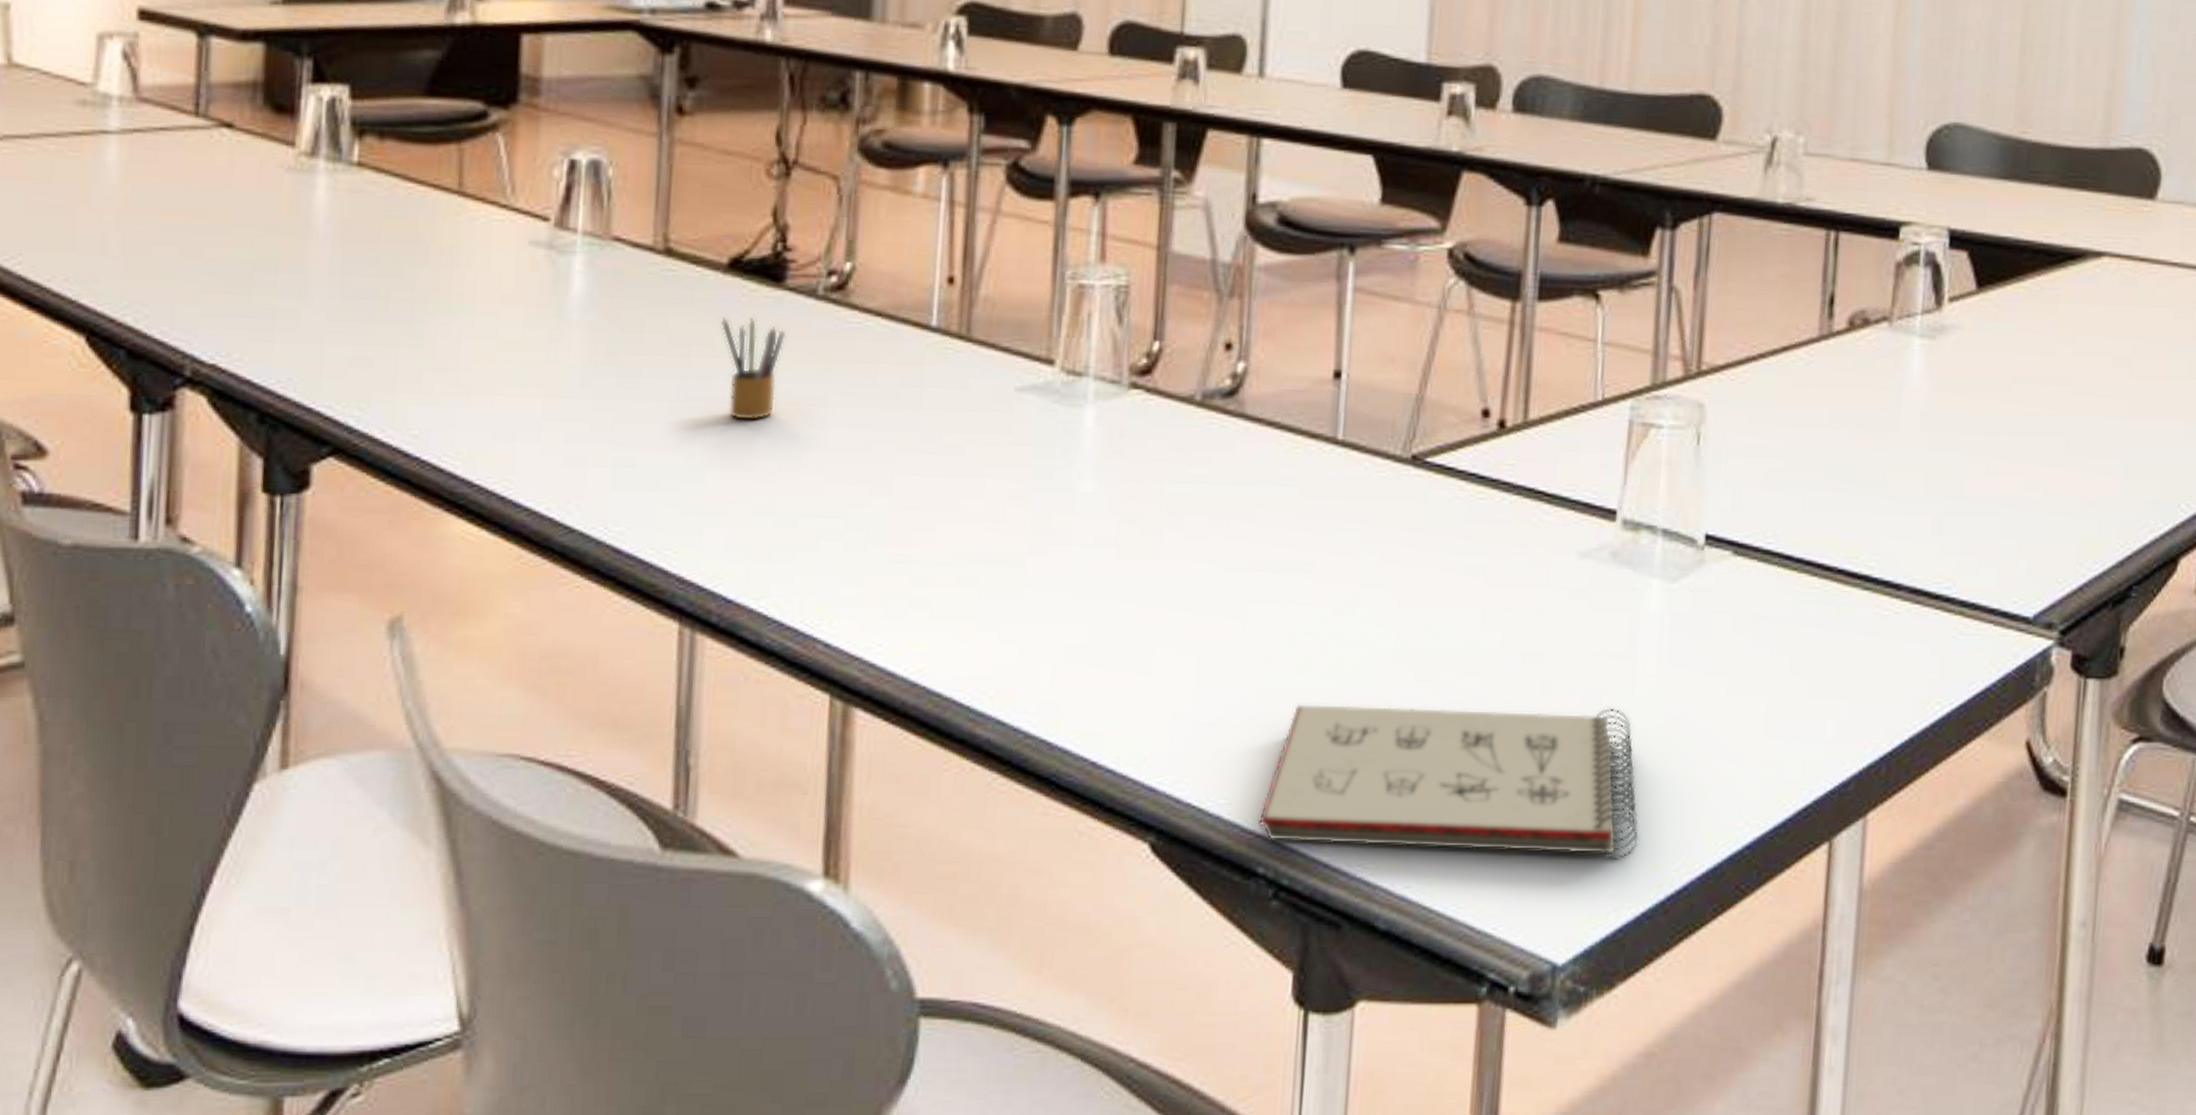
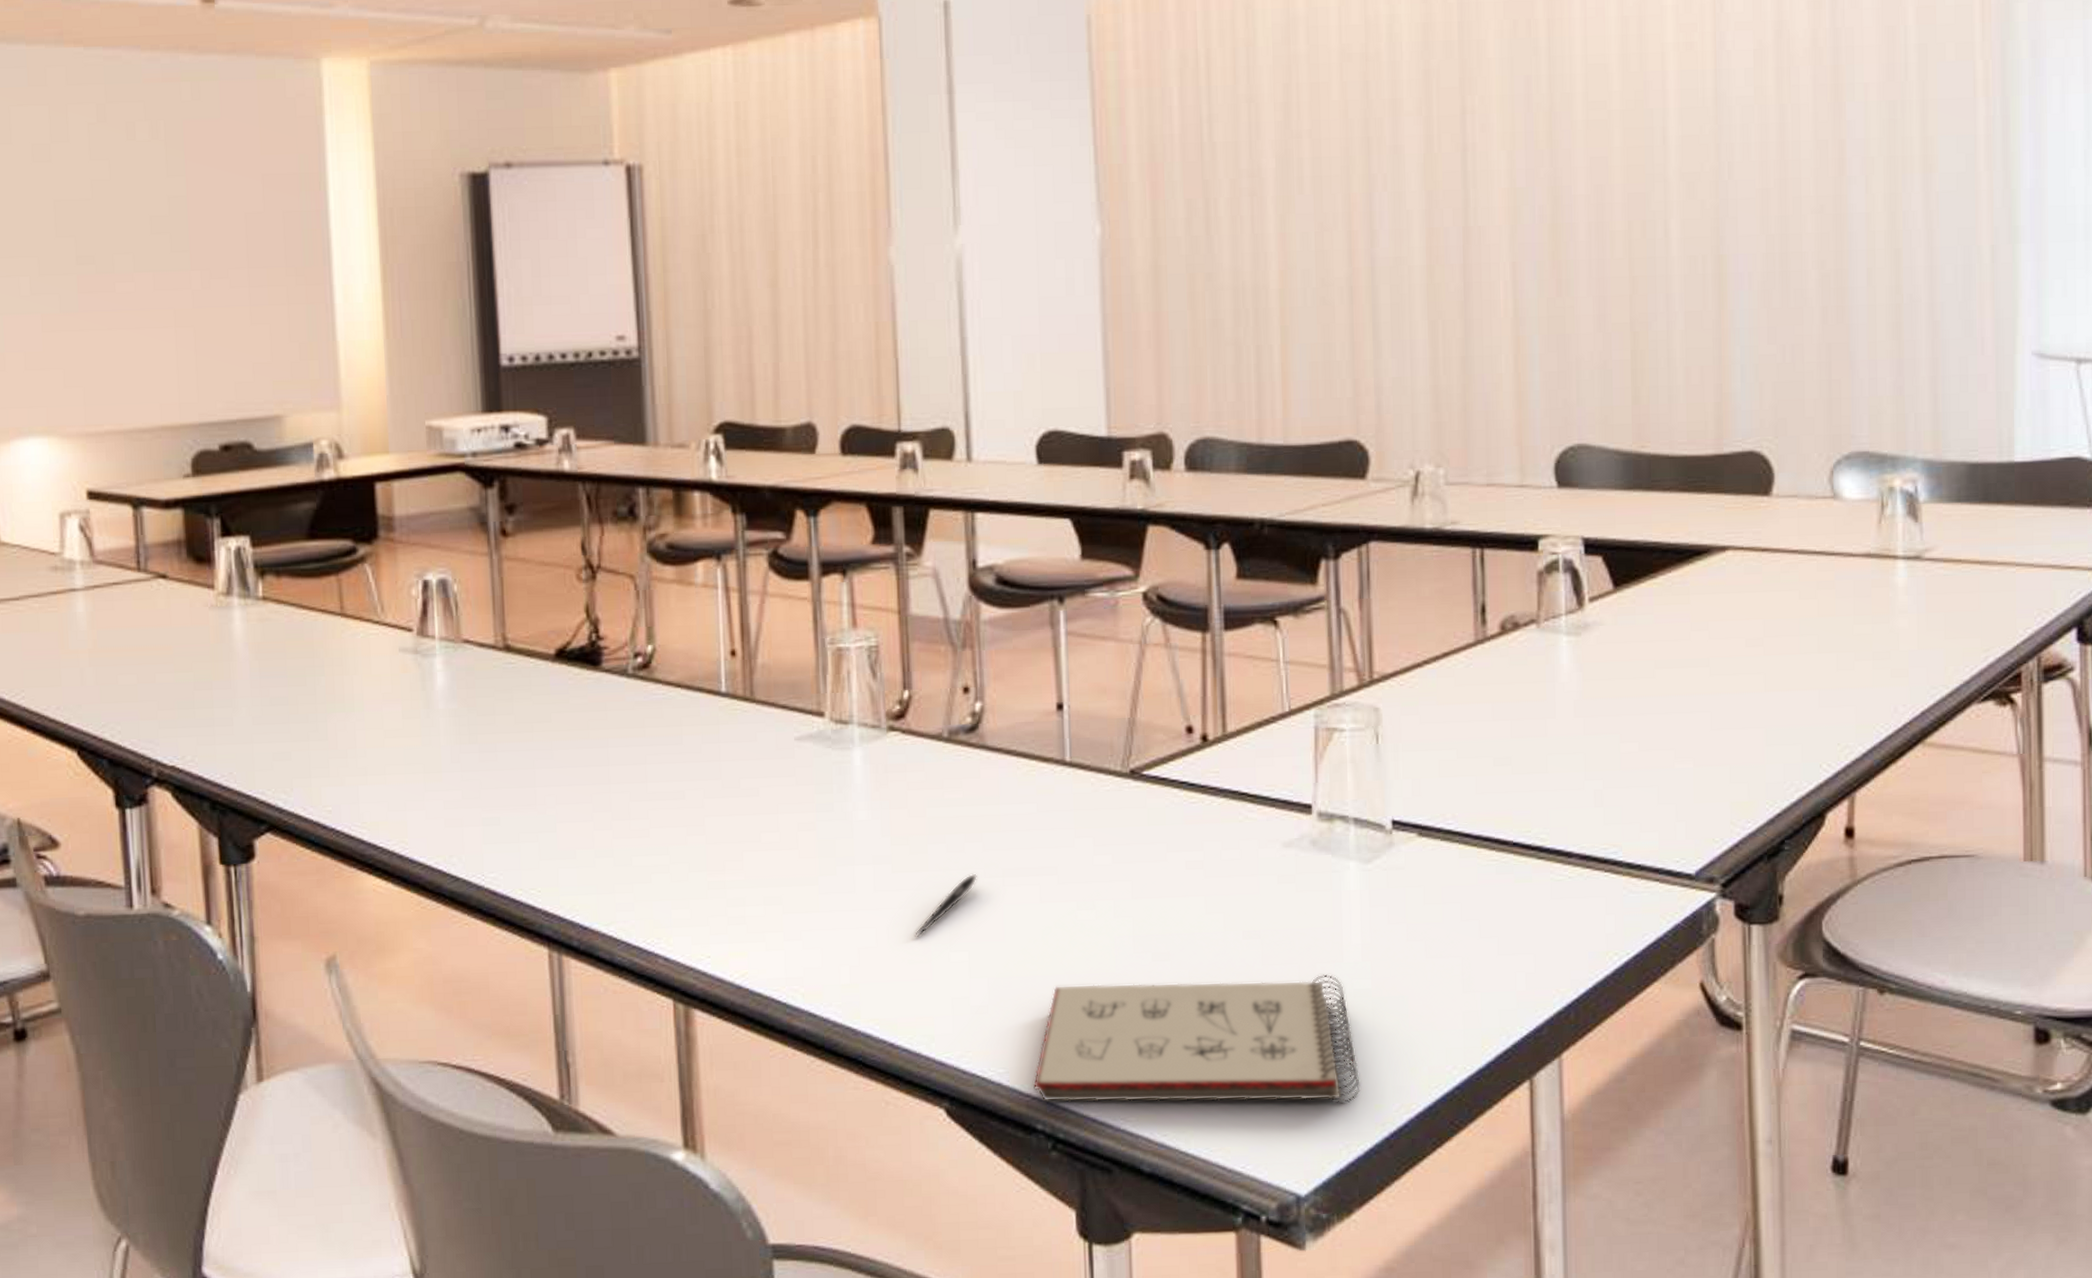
pencil box: present [720,316,786,421] -> none [554,696,607,781]
pen: none [1136,564,1218,636] -> present [915,873,977,937]

